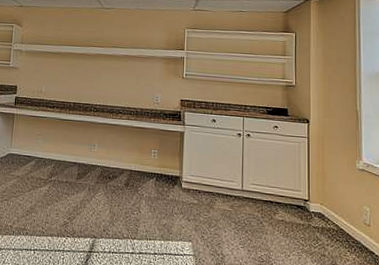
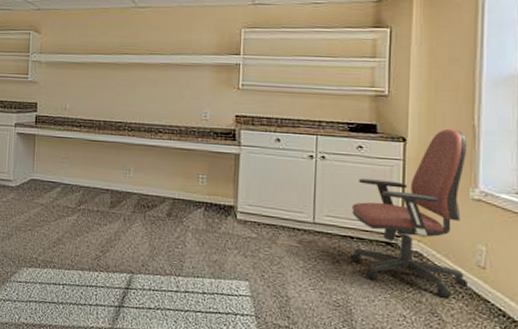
office chair: none [271,112,359,252] -> present [350,128,469,298]

